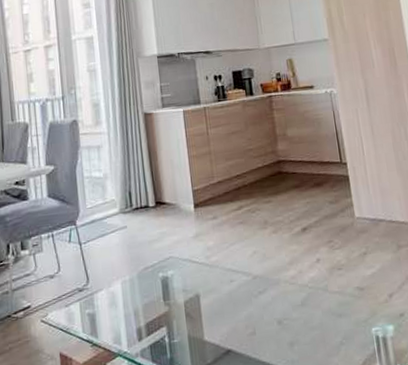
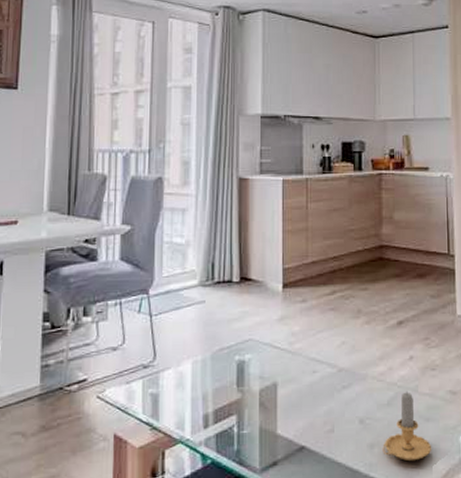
candle: none [301,291,348,355] -> present [382,392,432,462]

